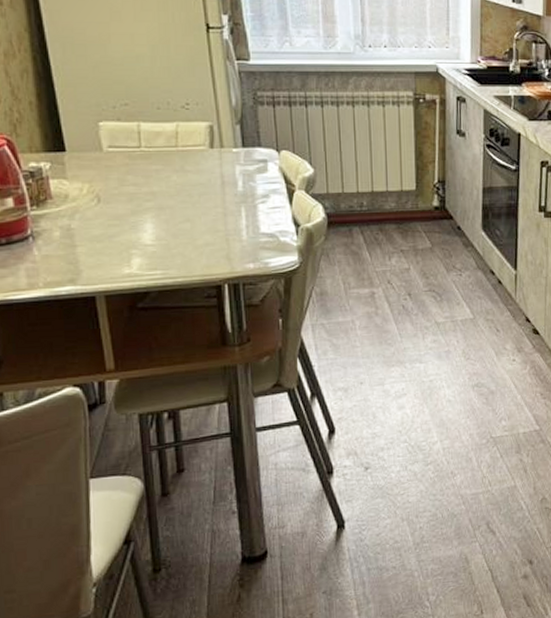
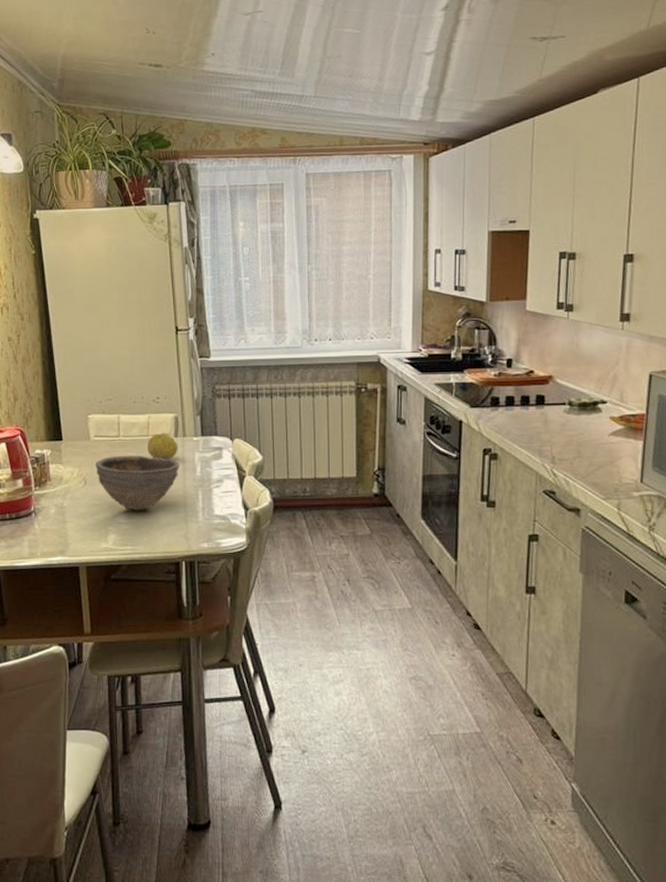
bowl: none [111,168,217,231] -> present [96,455,179,511]
fruit: none [176,143,215,174] -> present [147,433,178,460]

